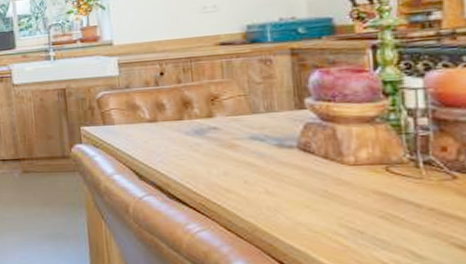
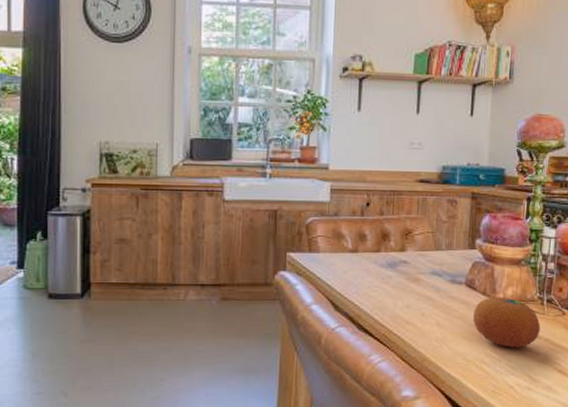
fruit: none [314,160,419,218] -> present [473,297,541,348]

